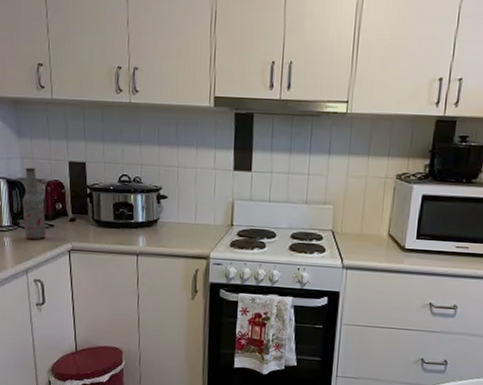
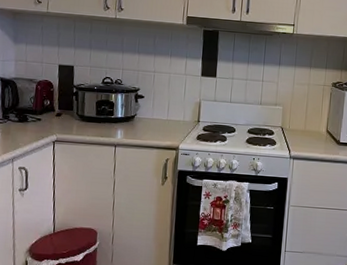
bottle: present [22,167,47,240] -> none [13,68,34,132]

